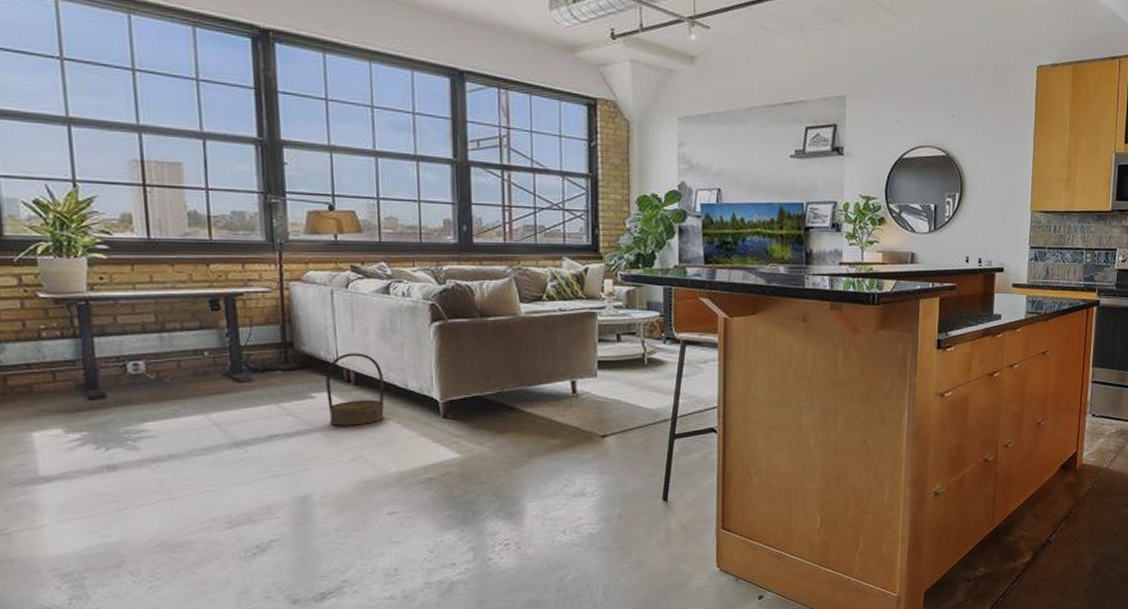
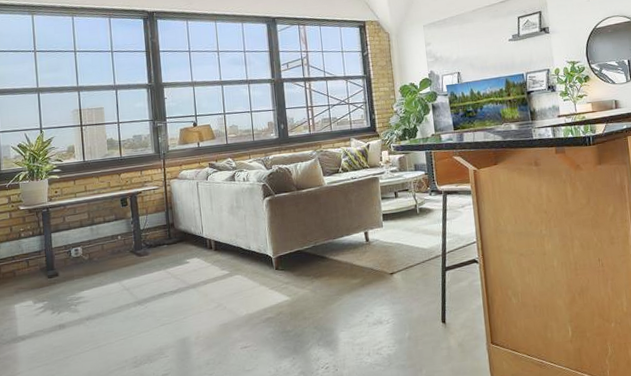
basket: present [326,353,385,426] -> none [195,226,235,283]

